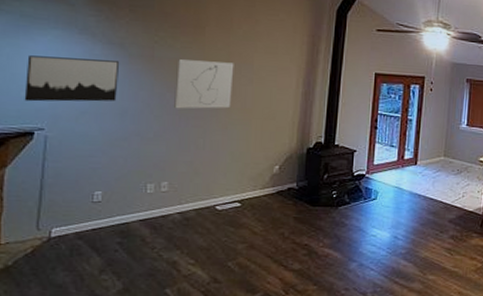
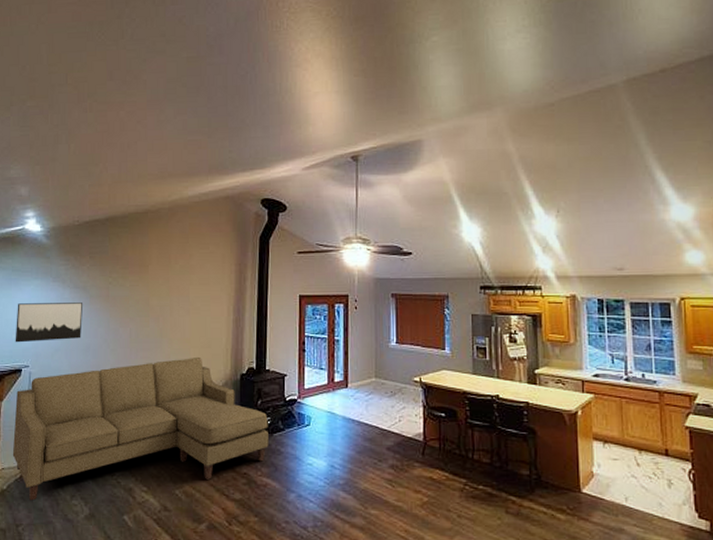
sofa: none [20,128,334,277] -> present [12,356,269,501]
wall art: present [174,59,234,109] -> none [126,296,173,342]

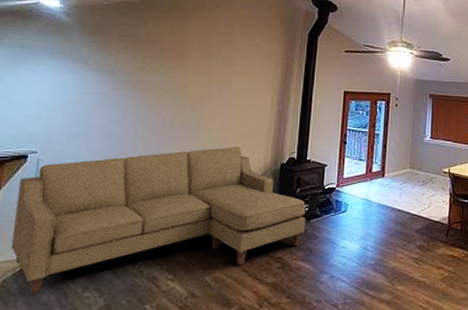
wall art: present [15,303,84,343] -> none [20,84,109,127]

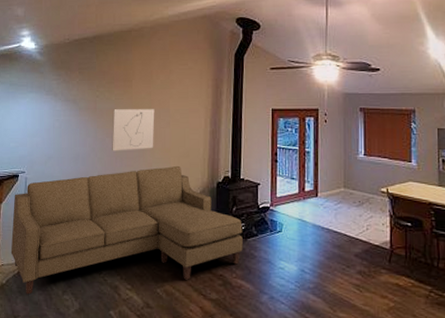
wall art: none [158,83,214,130] -> present [112,109,155,151]

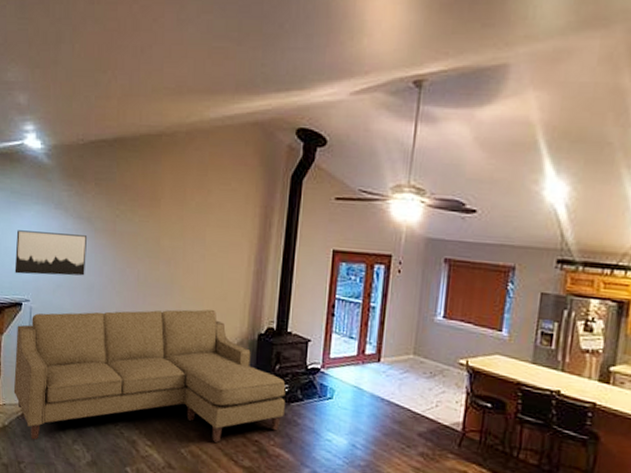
wall art: none [12,114,74,151] -> present [14,230,88,276]
wall art: present [112,109,155,151] -> none [133,234,187,287]

